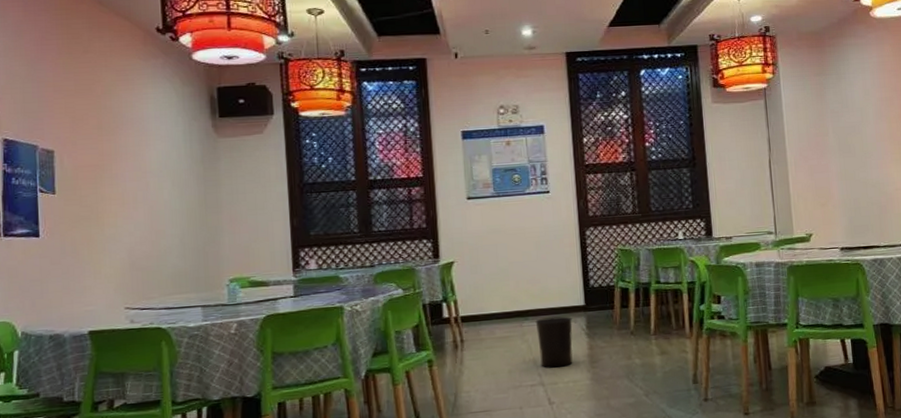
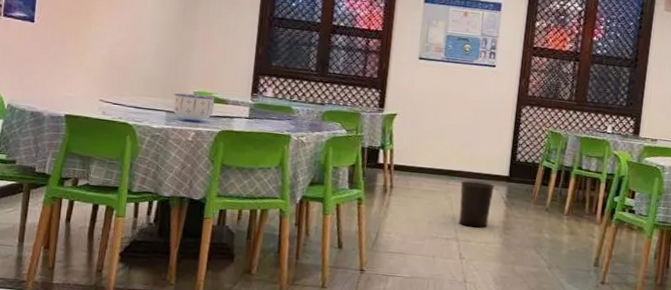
bowl: none [207,280,255,314] -> present [172,93,215,123]

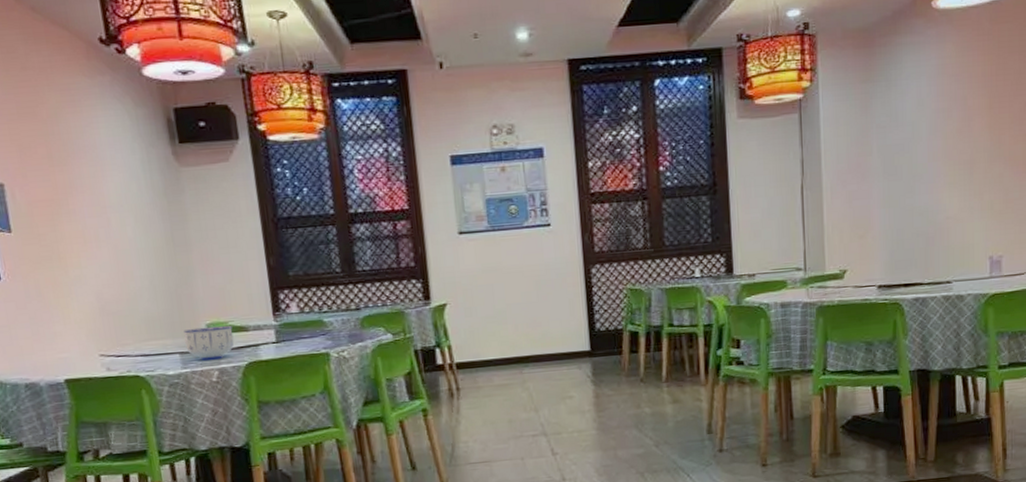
waste bin: present [458,180,495,228] -> none [536,362,577,418]

